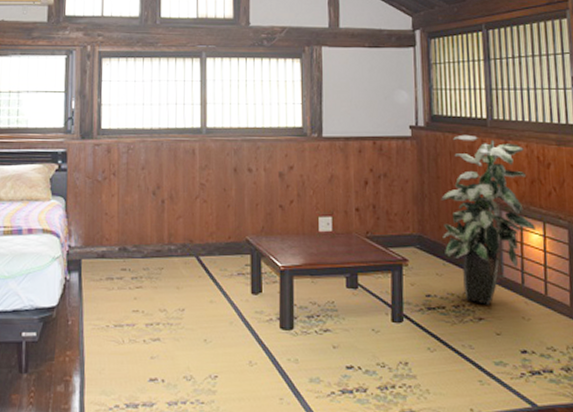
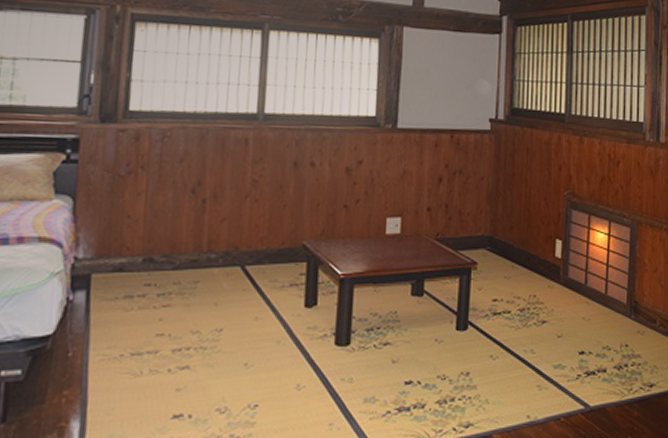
indoor plant: present [441,134,537,305] -> none [514,129,603,307]

